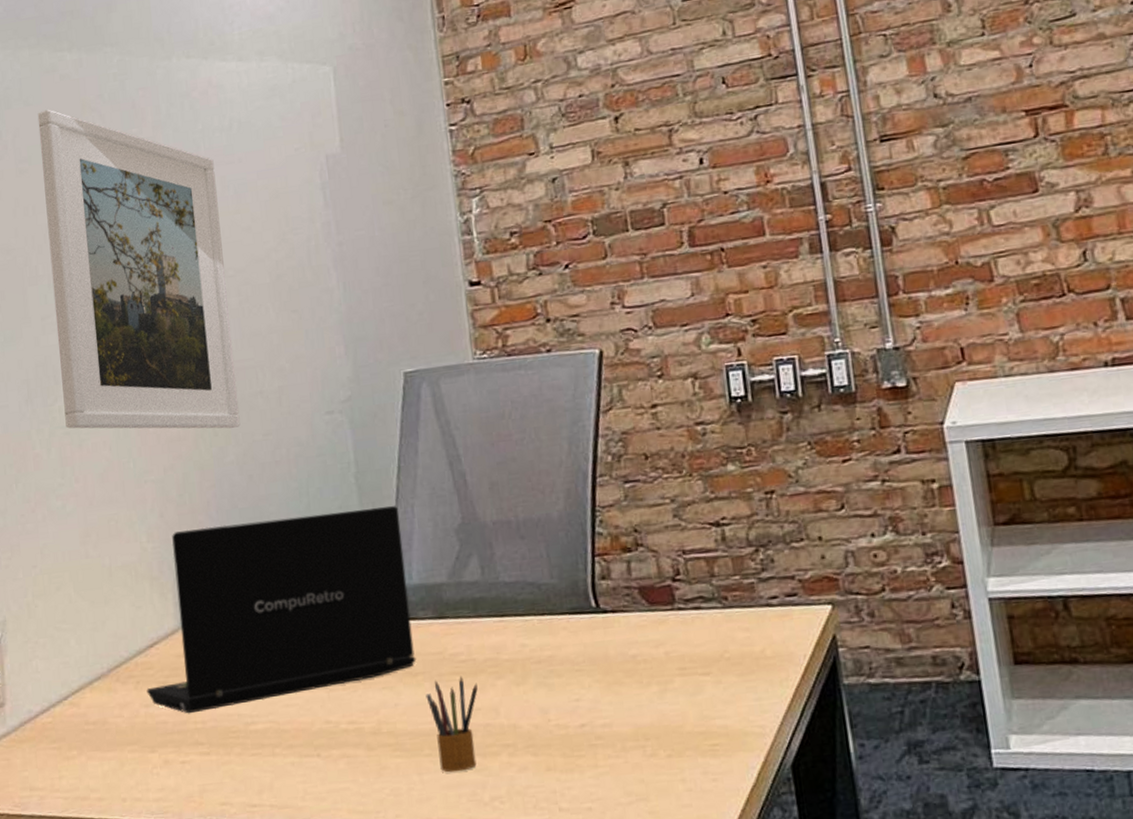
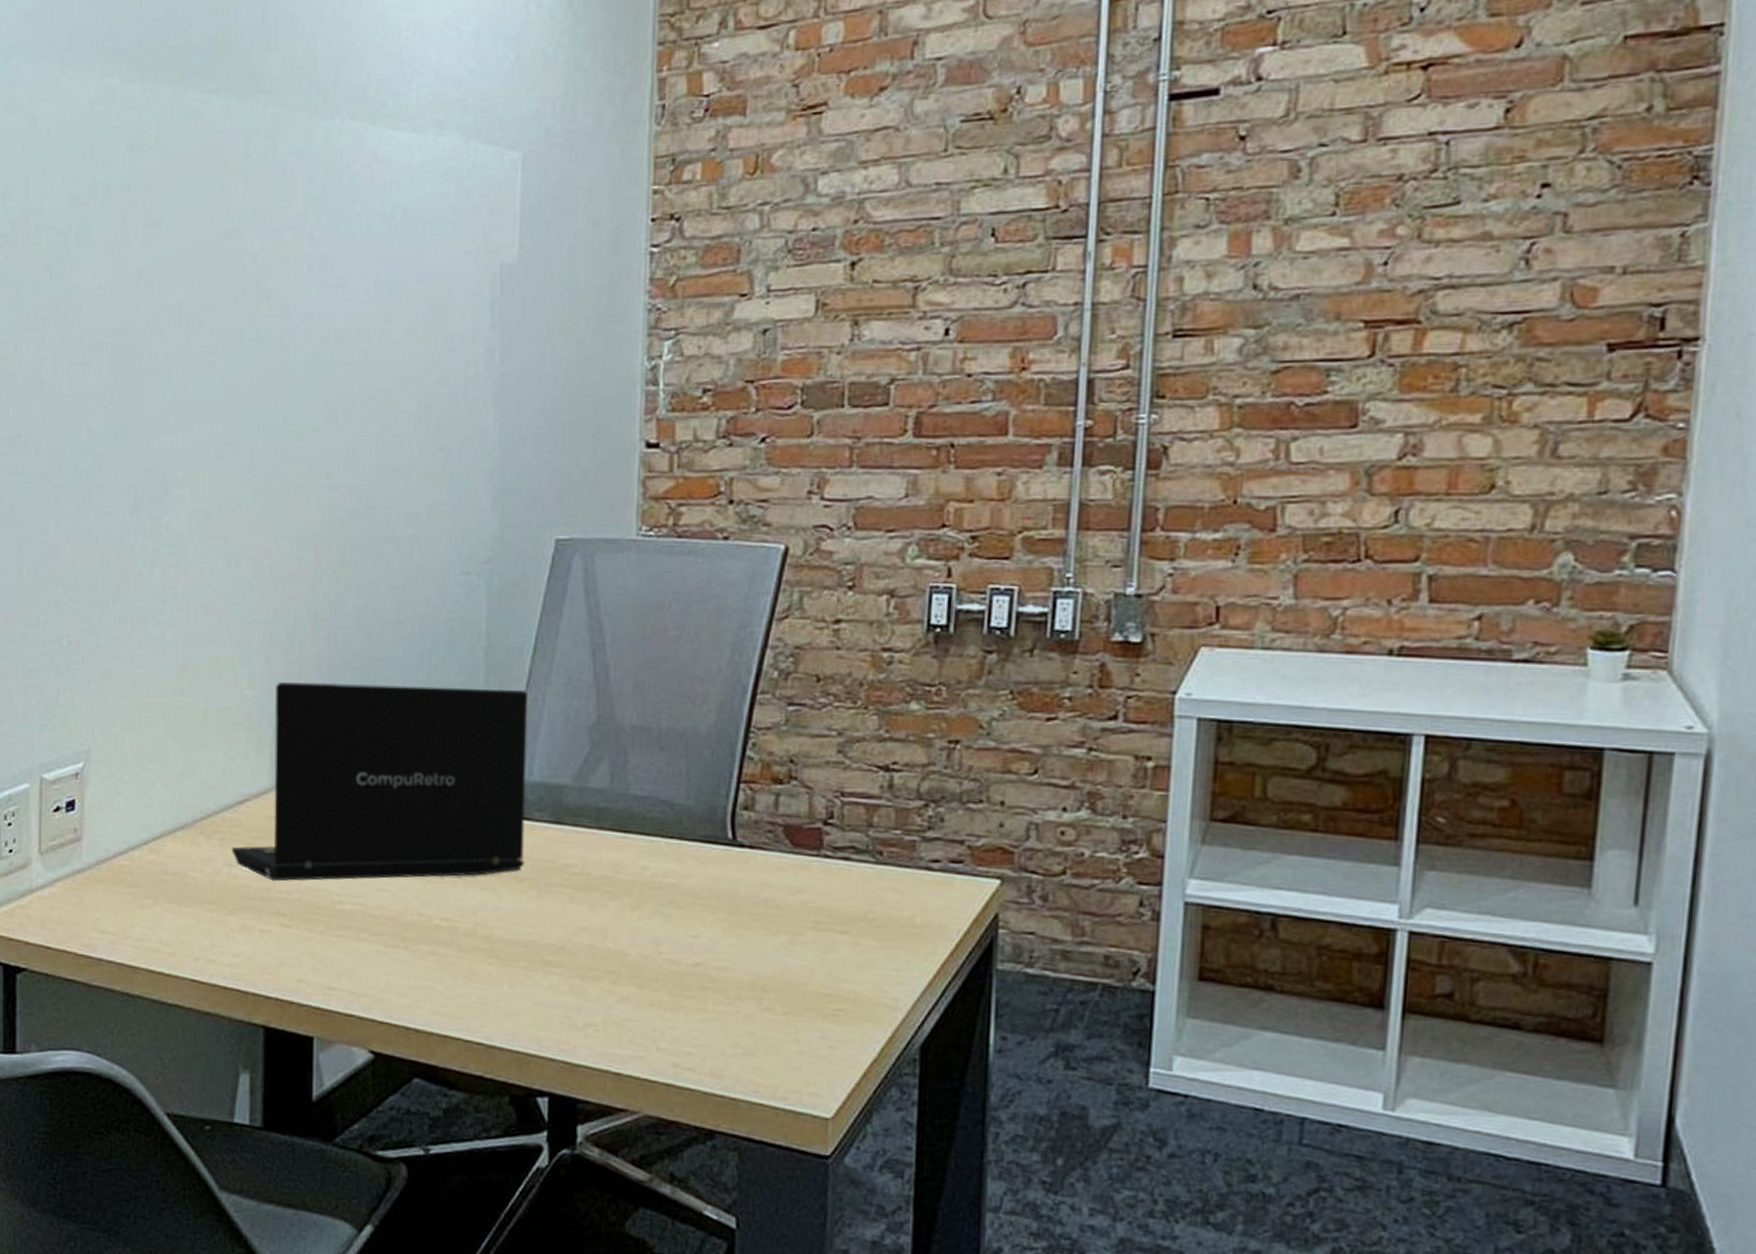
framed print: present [37,109,241,429] -> none [172,164,369,574]
pencil box: present [425,676,478,773] -> none [530,889,587,991]

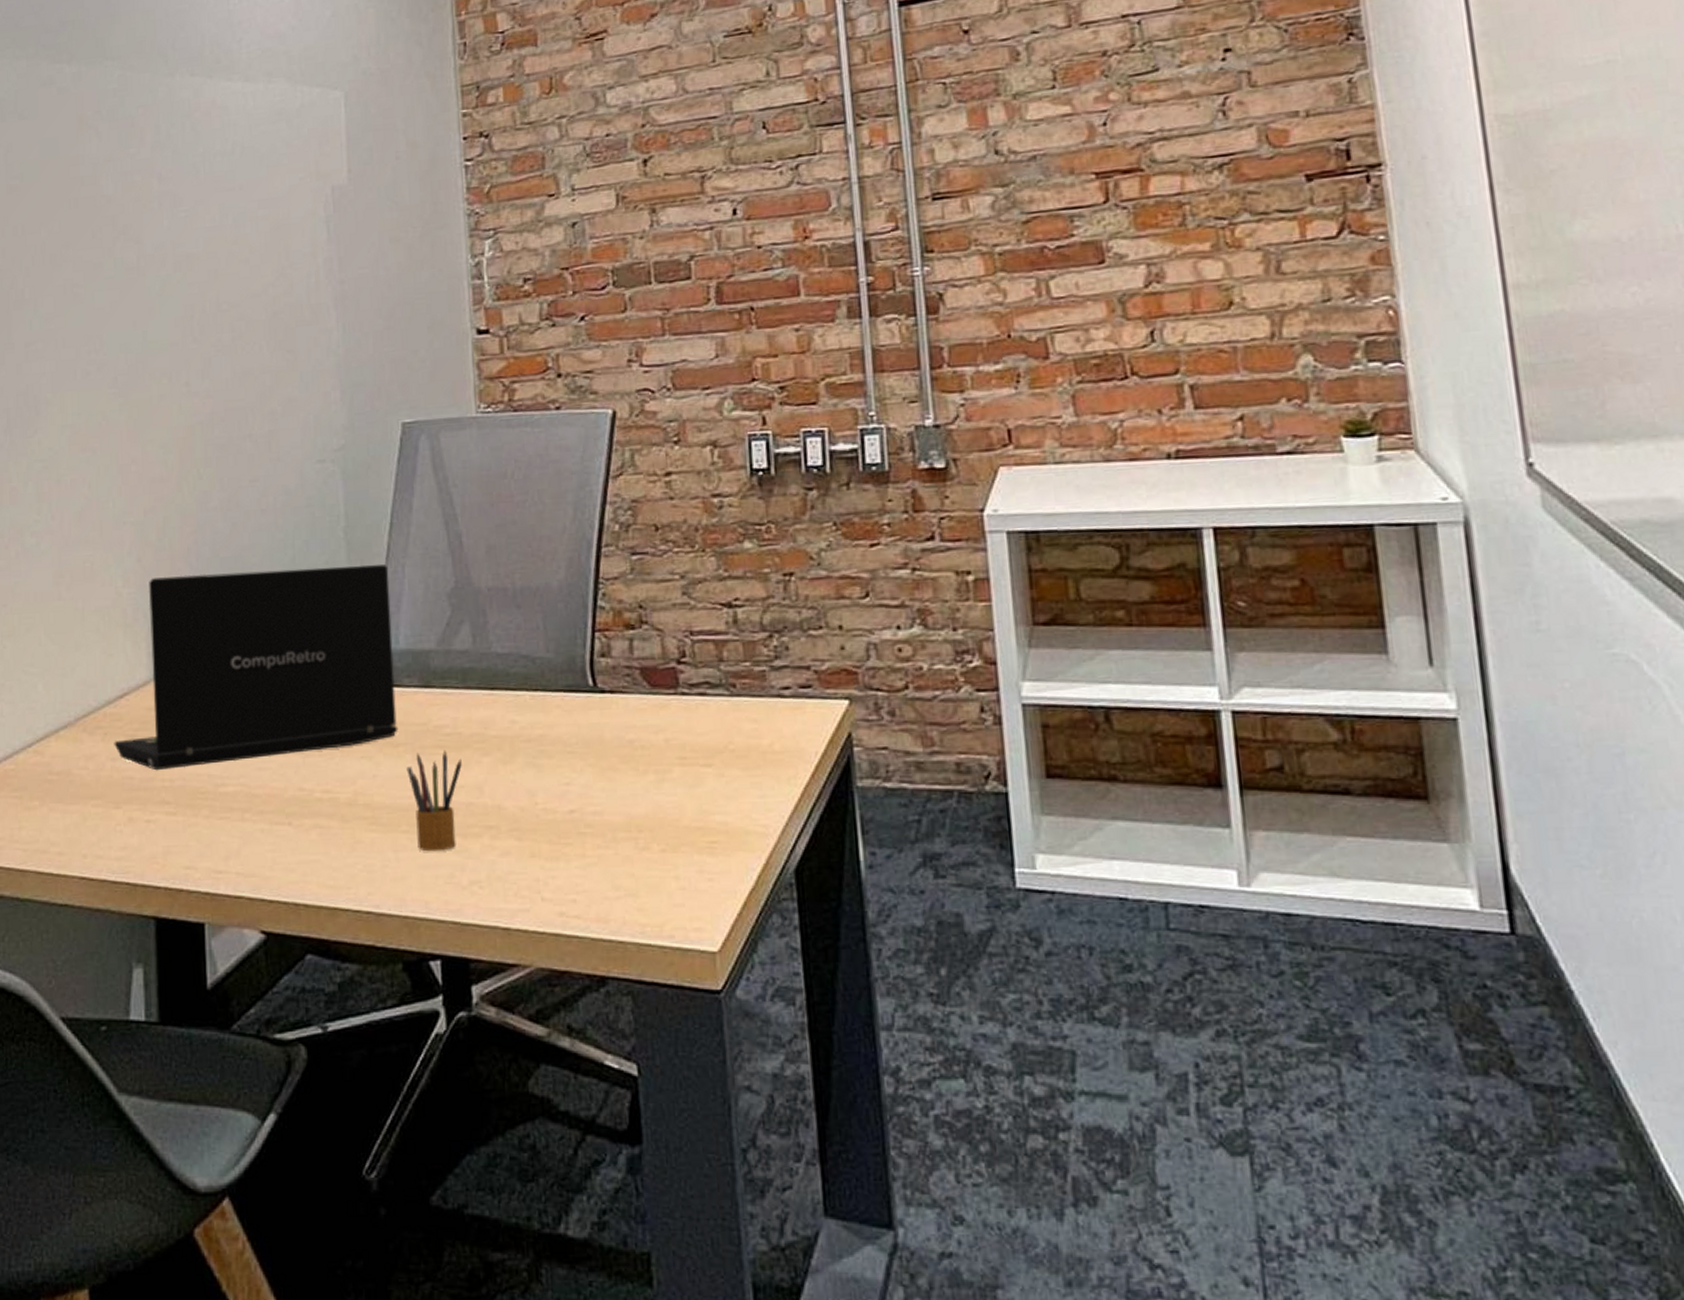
pencil box: none [530,889,587,991] -> present [406,750,462,852]

